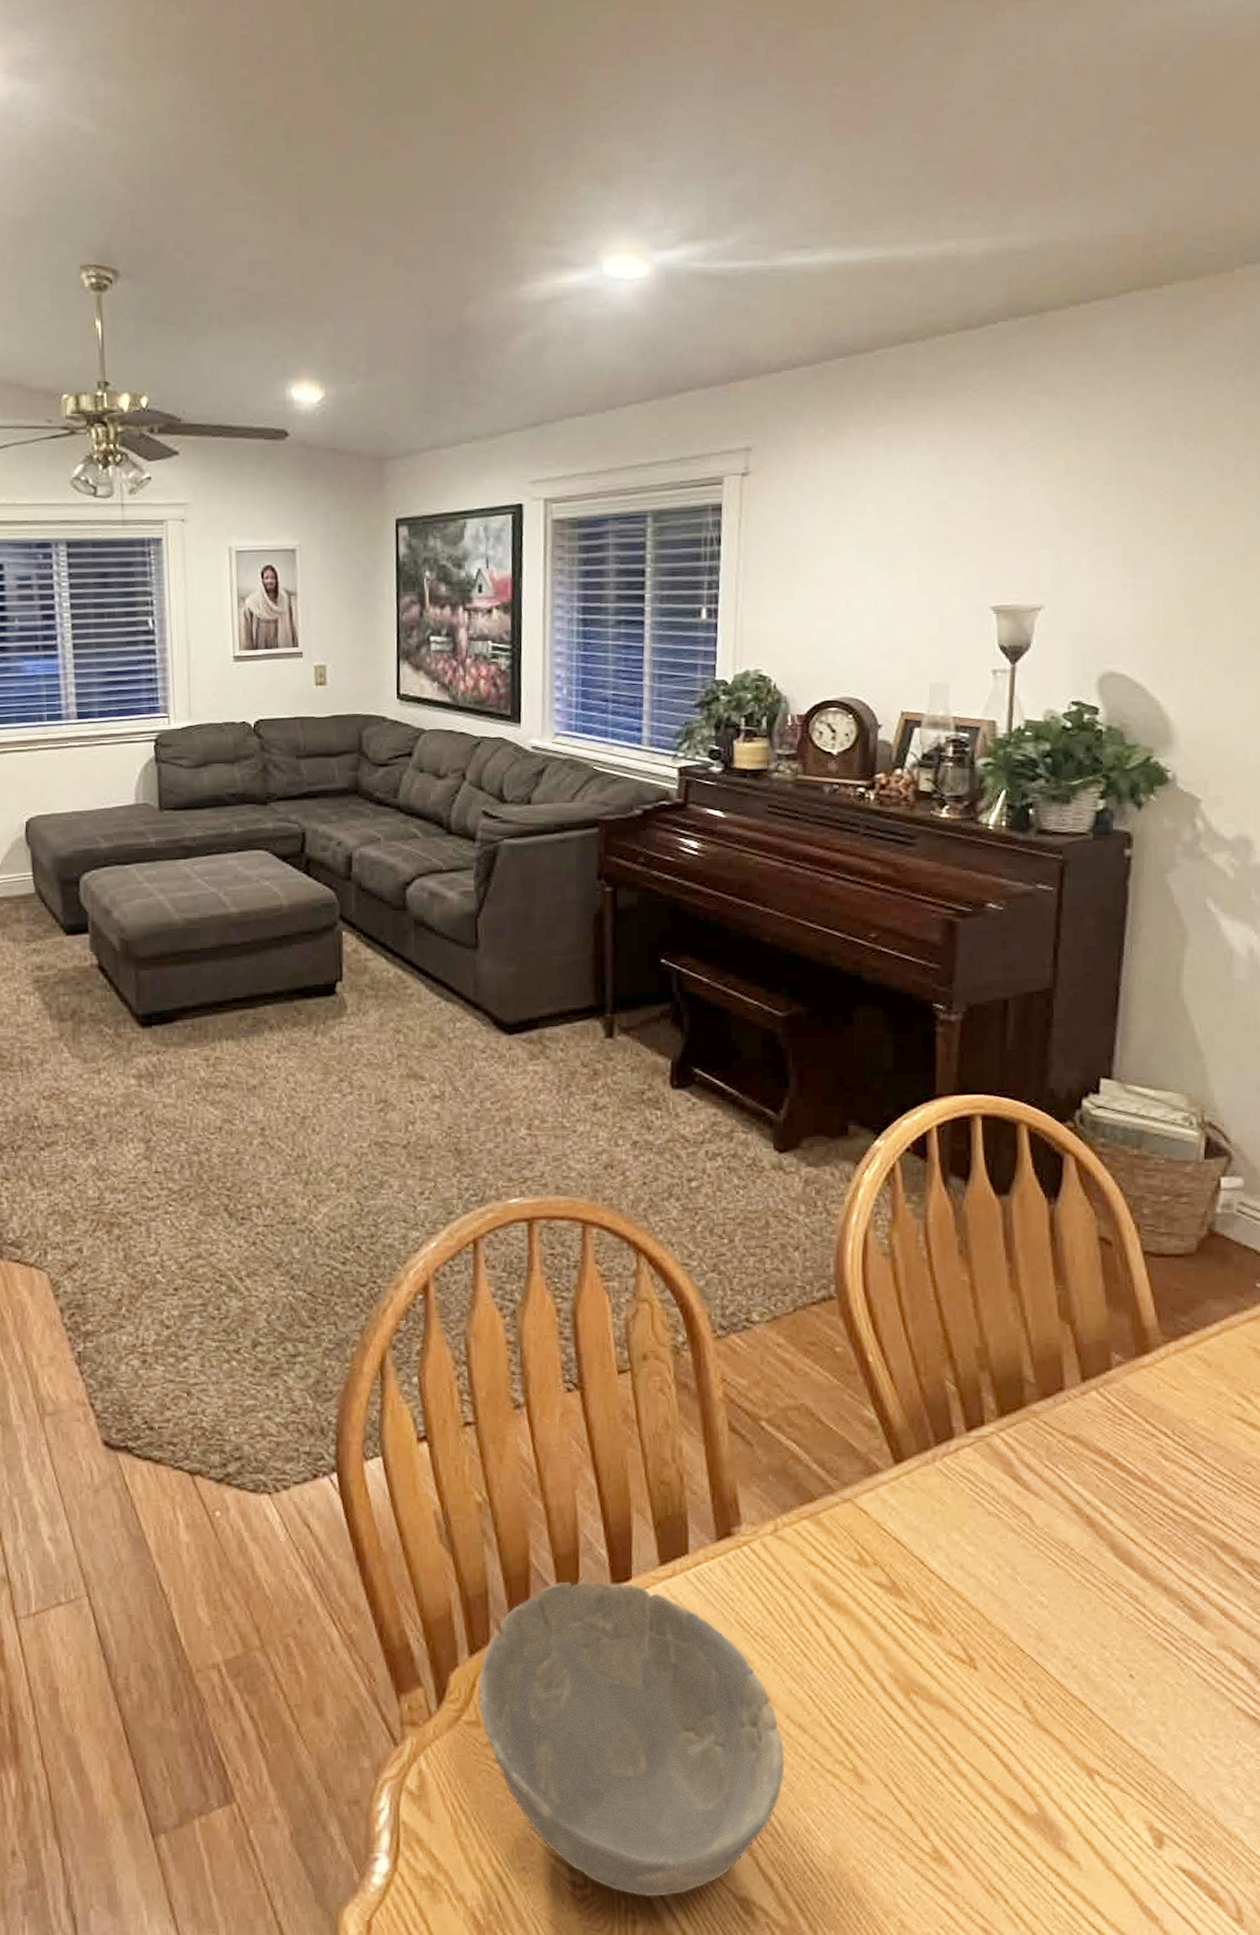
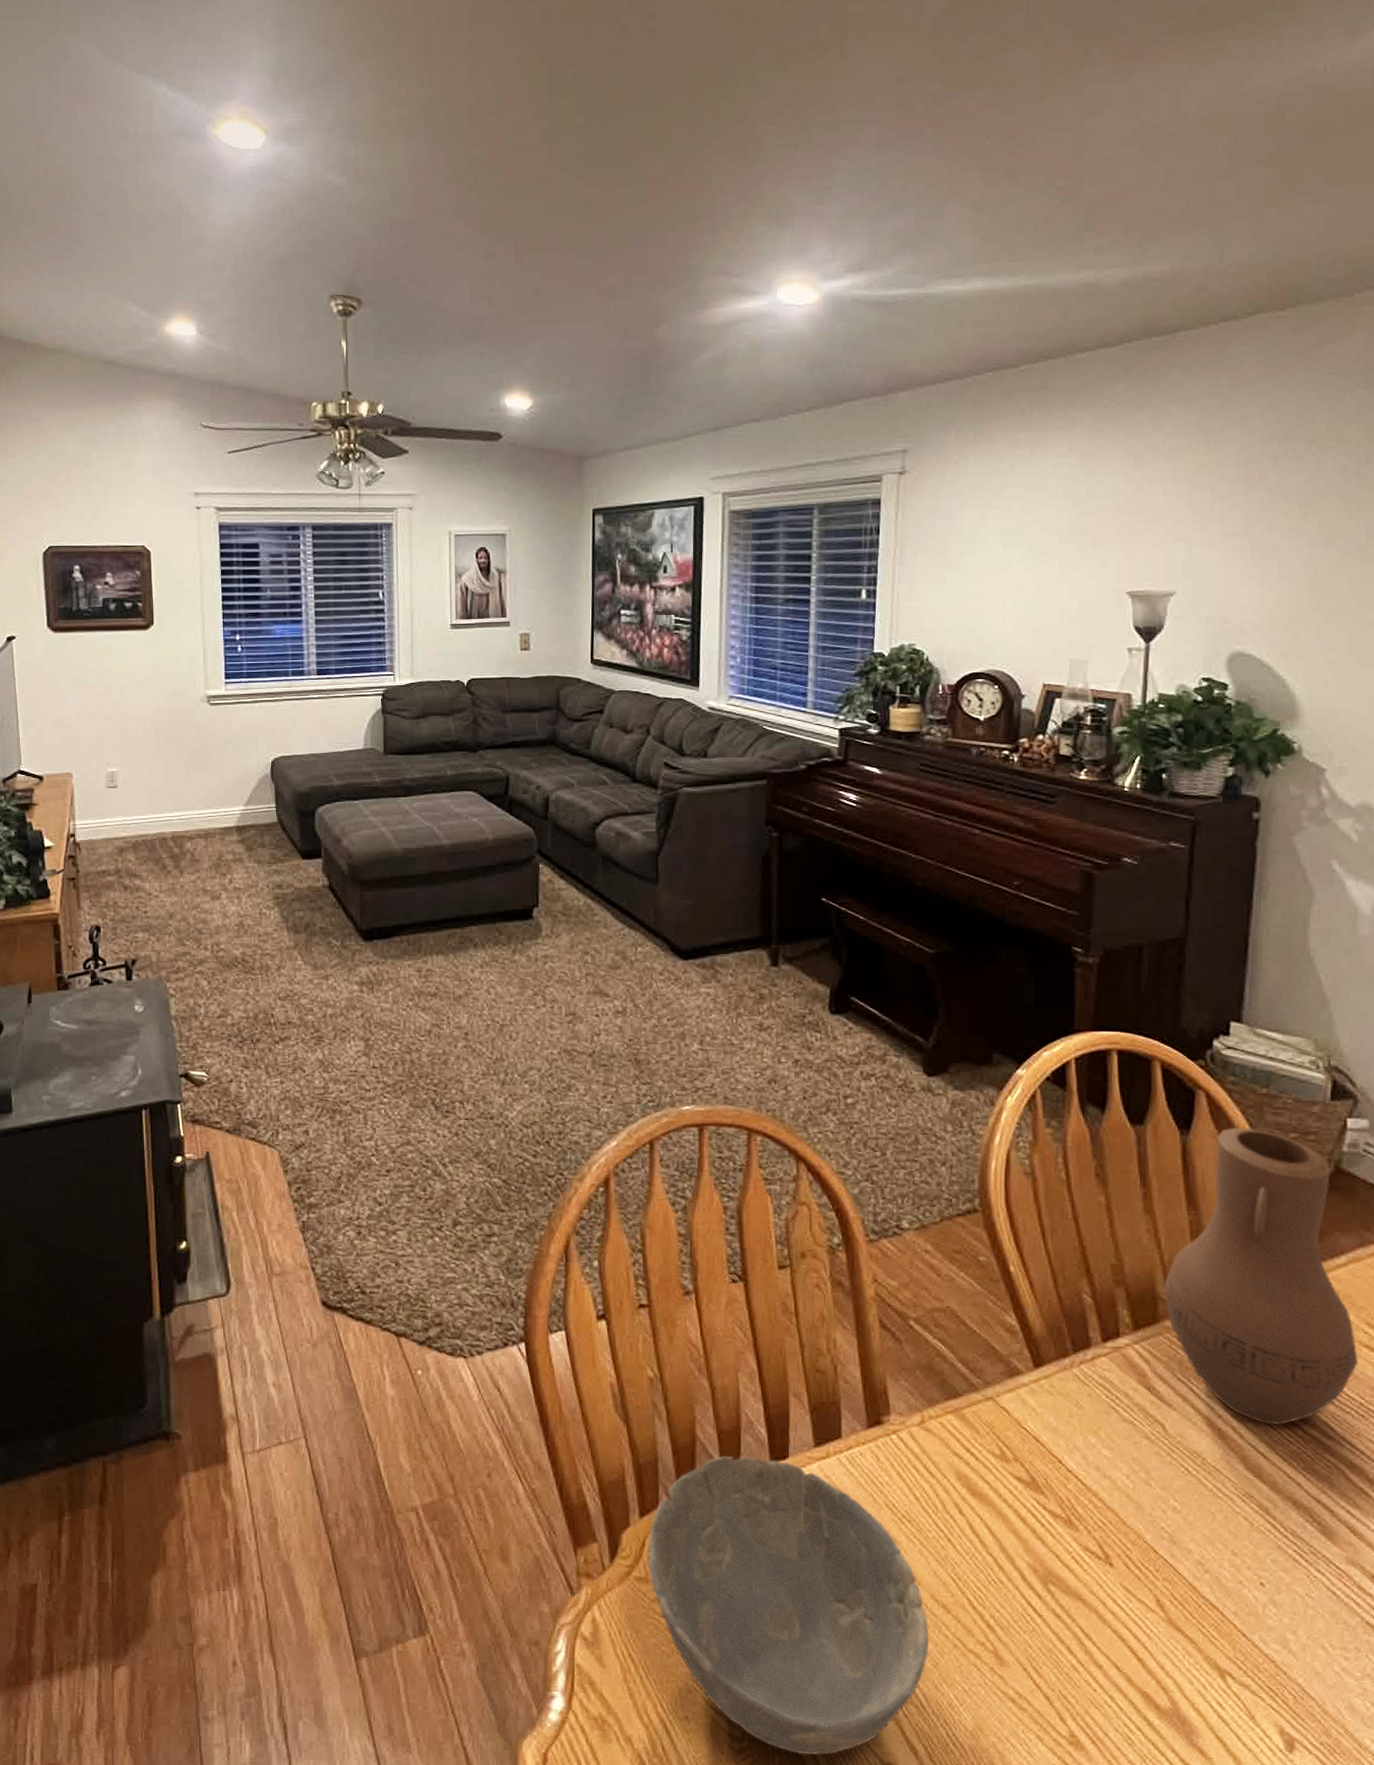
vase: none [1031,1192,1230,1508] -> present [1164,1127,1358,1425]

